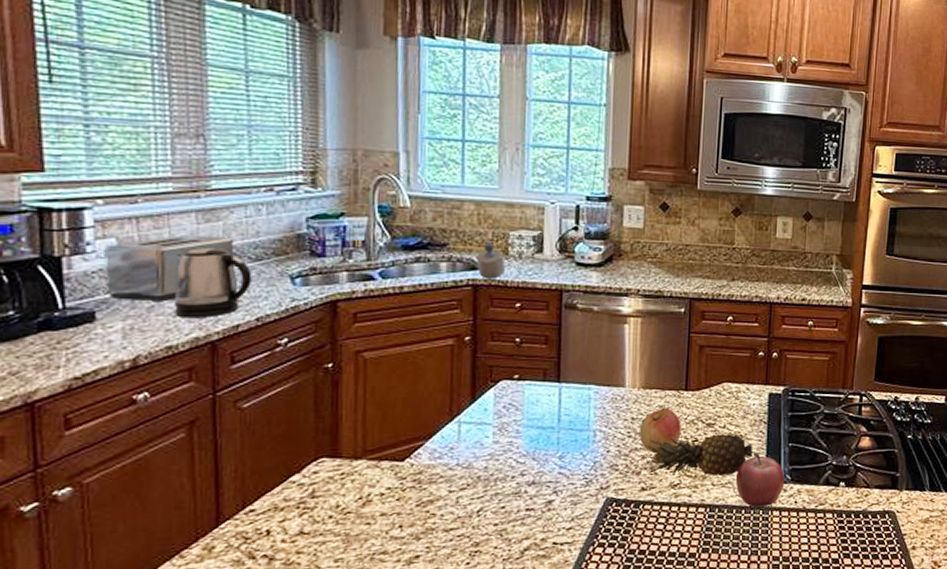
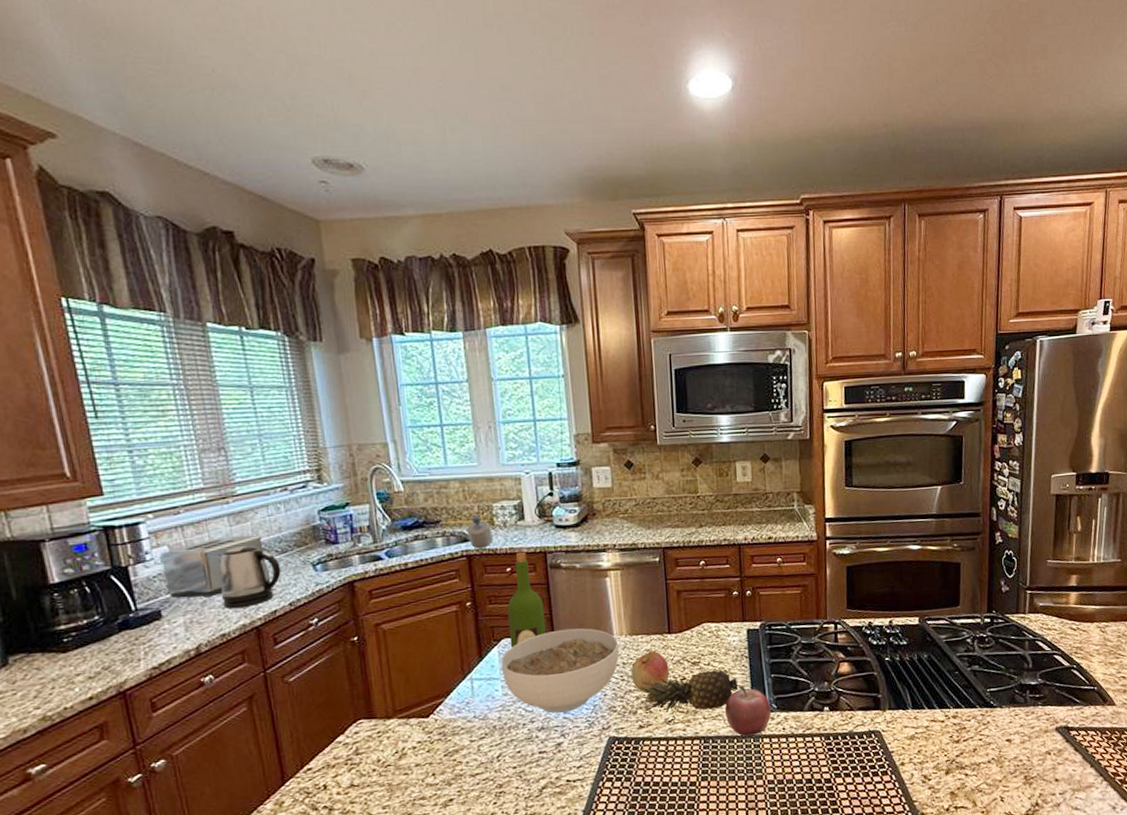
bowl: none [495,375,629,467] -> present [500,628,619,713]
wine bottle: none [509,287,553,391] -> present [507,551,546,648]

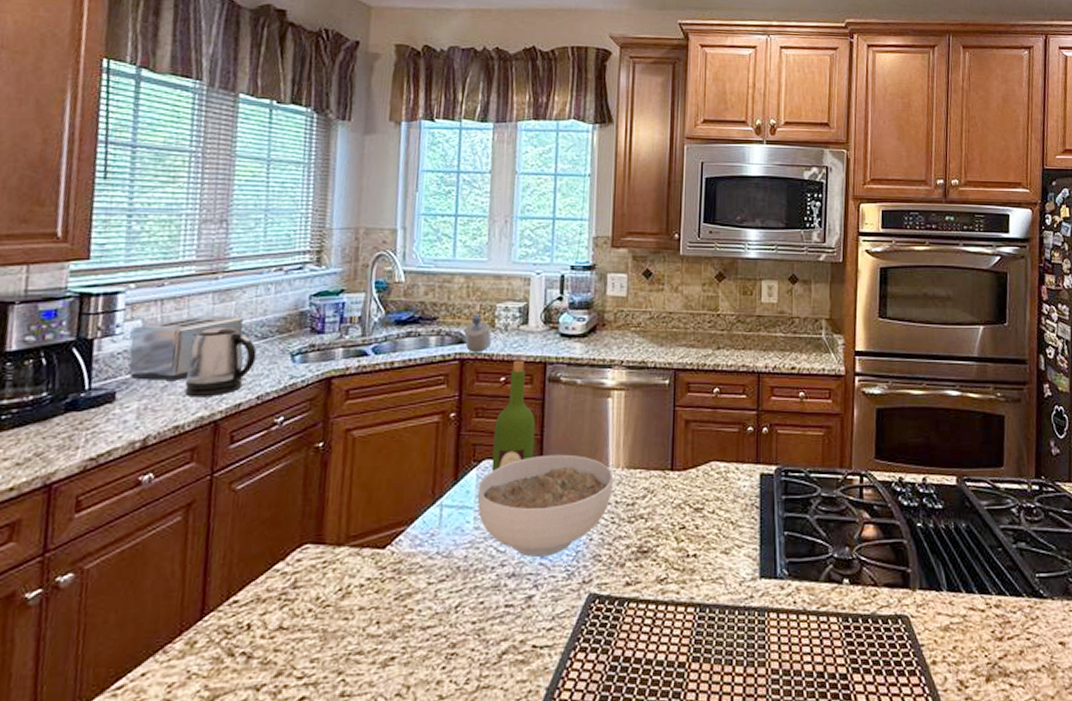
apple: present [630,651,670,693] -> none [623,491,668,542]
fruit: present [639,670,738,712] -> none [631,520,744,570]
fruit: present [725,685,772,736] -> none [728,542,782,608]

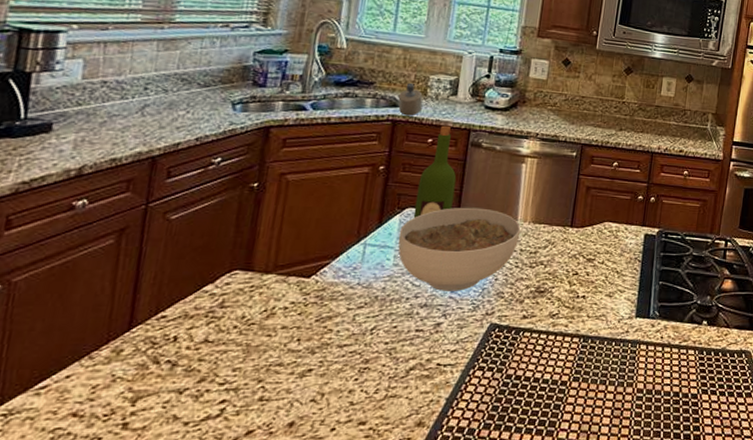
toaster: present [128,315,243,380] -> none [66,60,187,117]
kettle: present [184,328,257,398] -> none [123,73,199,135]

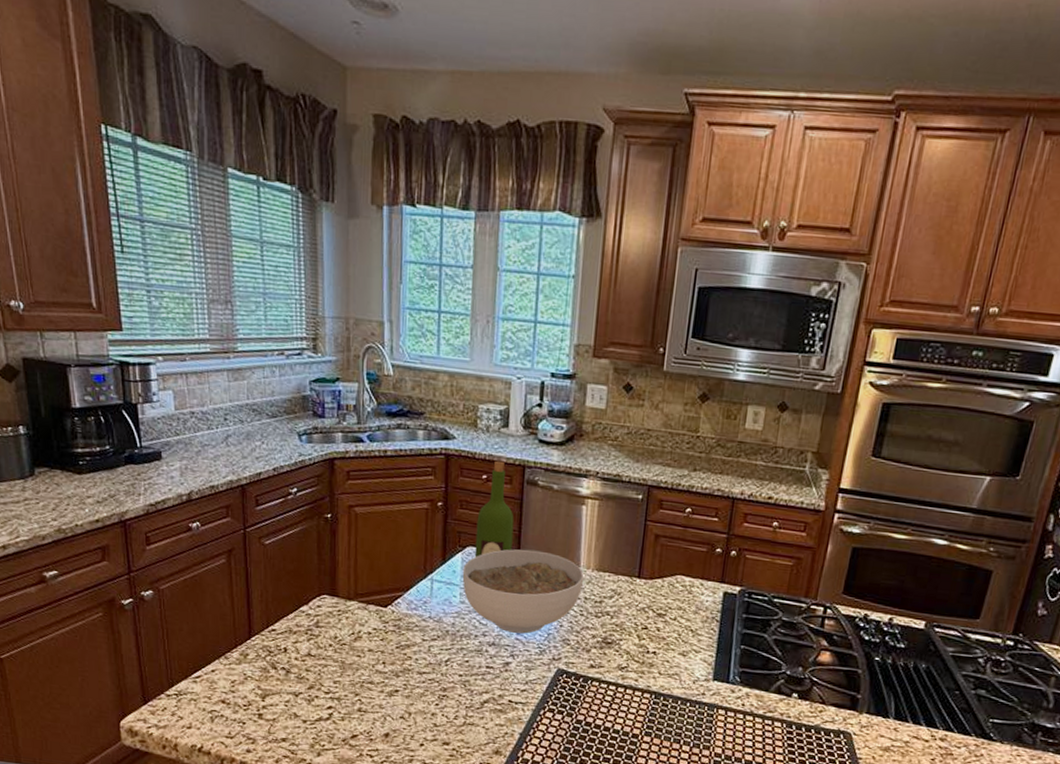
soap dispenser: present [398,82,423,116] -> none [449,413,474,450]

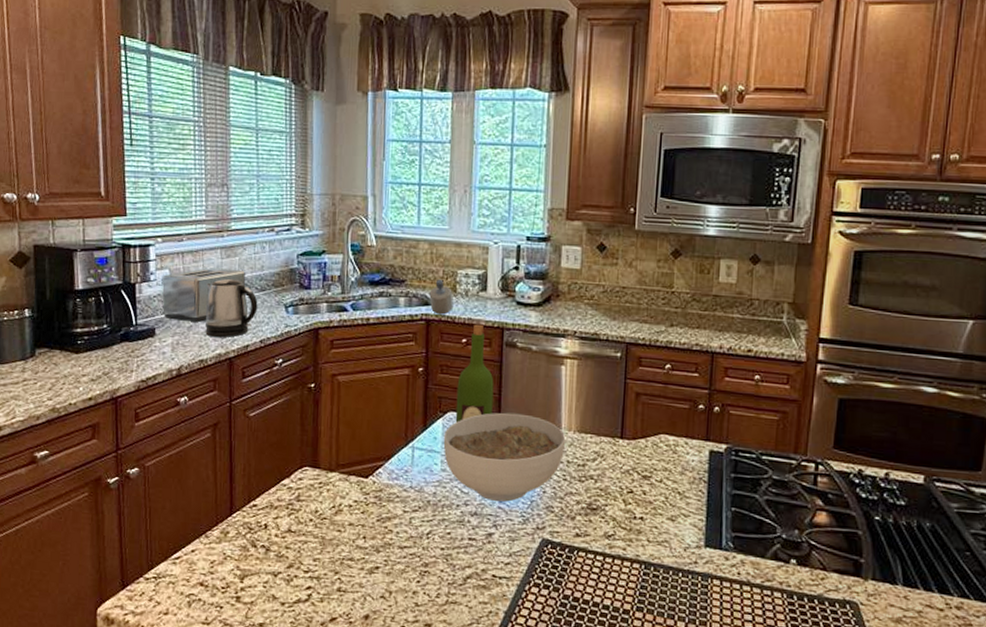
toaster: none [166,391,256,447] -> present [162,268,246,322]
kettle: none [214,403,269,464] -> present [205,279,258,338]
soap dispenser: none [449,413,474,450] -> present [429,279,453,315]

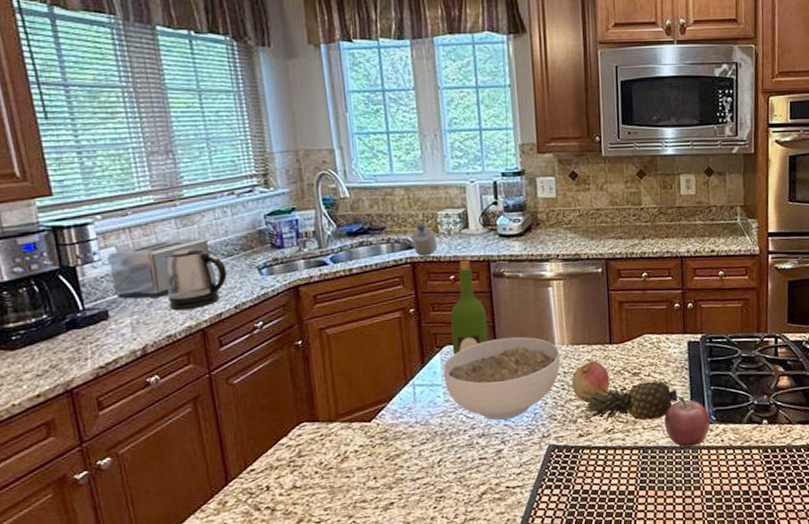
apple: none [574,454,617,499] -> present [571,361,610,403]
fruit: none [582,485,691,534] -> present [580,381,677,421]
fruit: none [673,513,727,573] -> present [664,397,711,447]

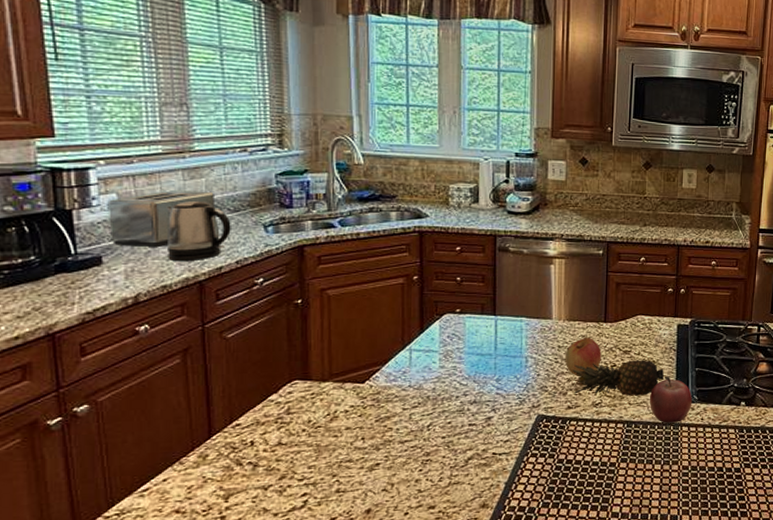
soap dispenser: present [411,222,437,256] -> none [422,193,446,226]
bowl: present [443,336,560,420] -> none [441,309,556,388]
wine bottle: present [450,260,488,355] -> none [452,233,489,323]

